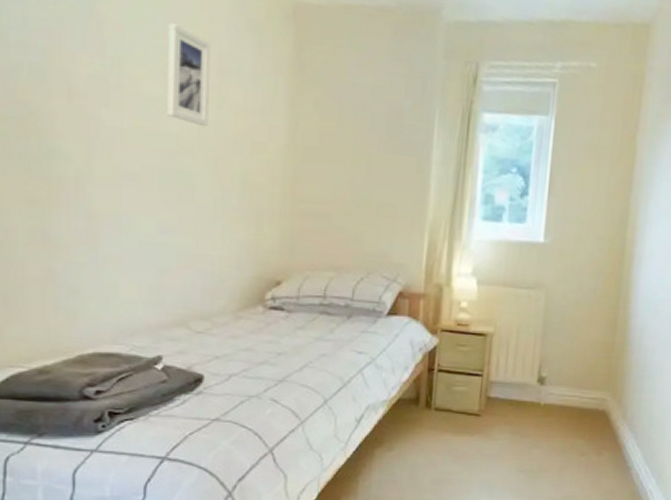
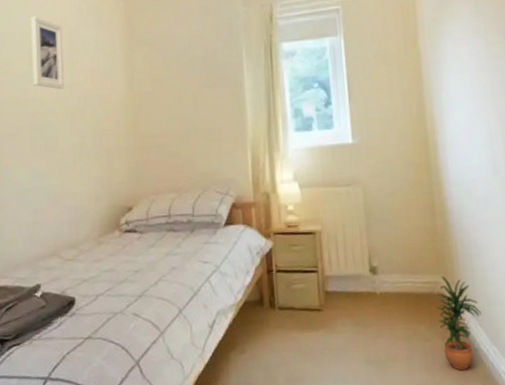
potted plant: none [597,394,642,486] -> present [436,276,482,371]

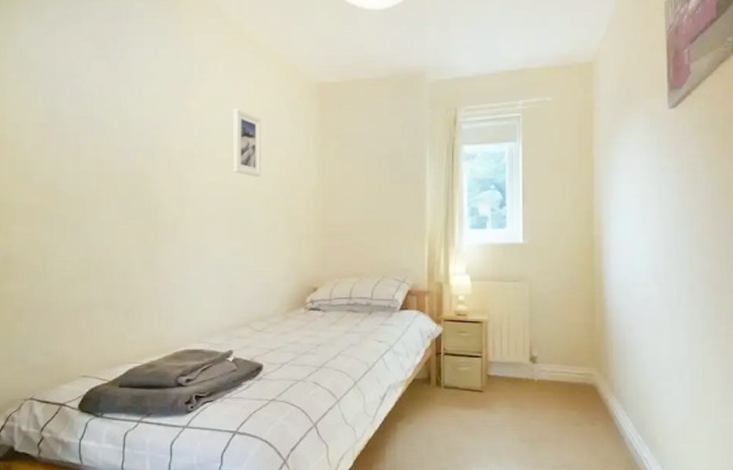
potted plant: present [436,276,482,371] -> none [588,369,630,454]

